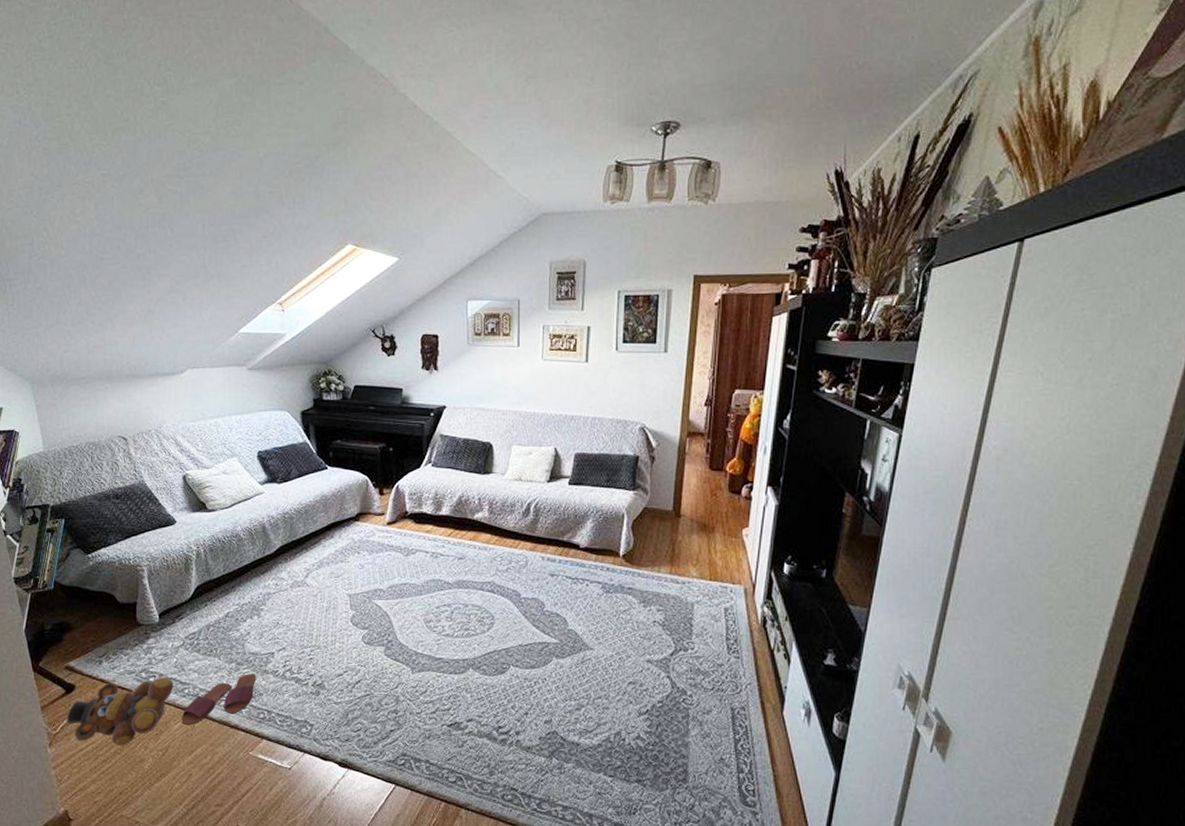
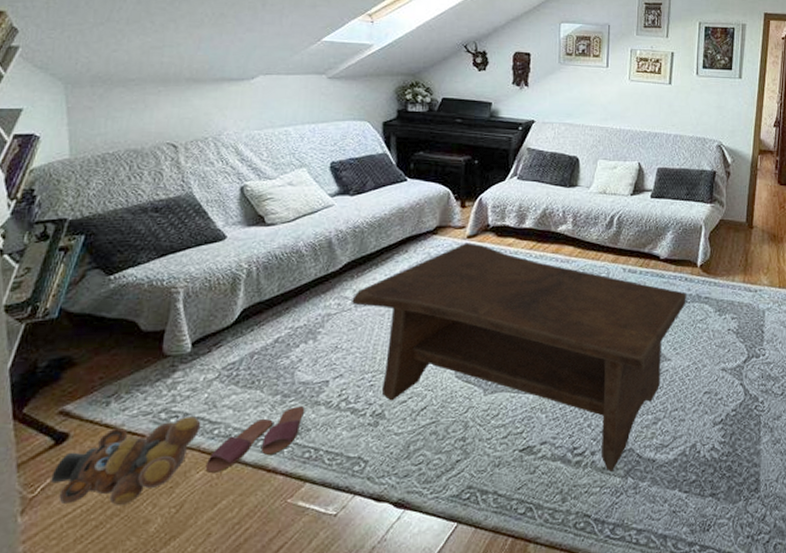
coffee table: none [287,529,608,751] -> present [352,243,686,472]

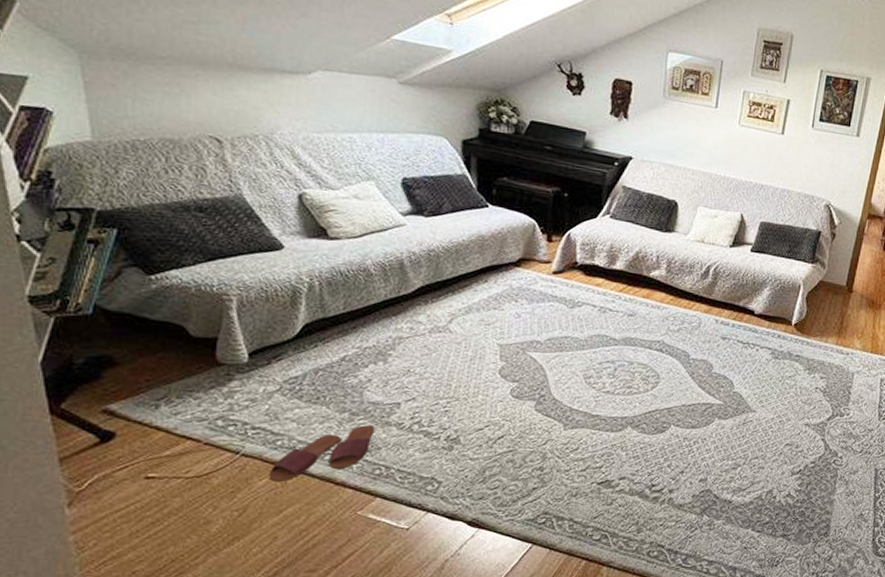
toy: present [51,416,201,507] -> none [99,426,262,506]
coffee table: present [352,243,686,472] -> none [426,278,778,509]

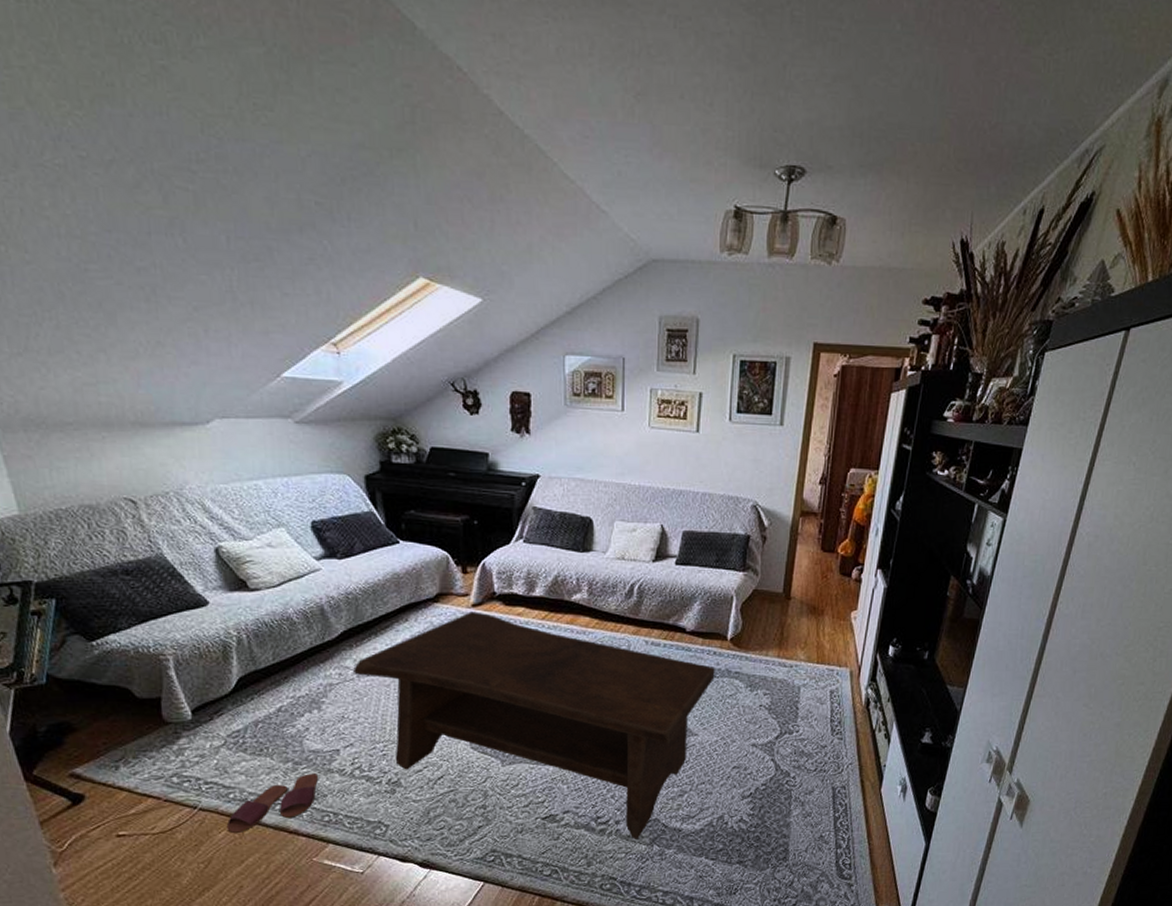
coffee table: none [426,278,778,509] -> present [353,611,715,839]

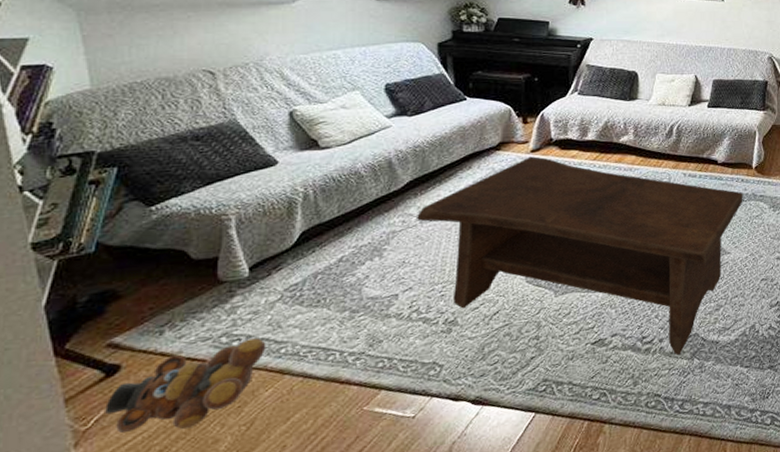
toy: none [76,781,216,861] -> present [105,338,266,434]
slippers: present [226,773,318,833] -> none [274,320,374,390]

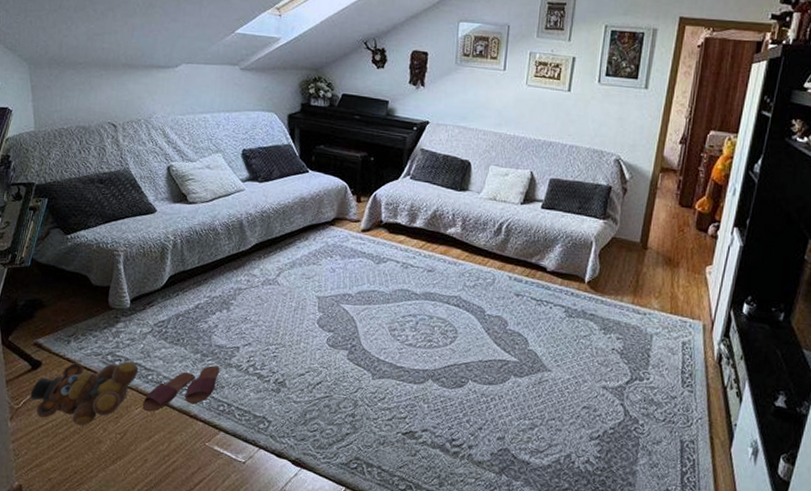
slippers: none [274,320,374,390] -> present [142,365,219,411]
coffee table: present [417,156,743,355] -> none [259,236,571,467]

